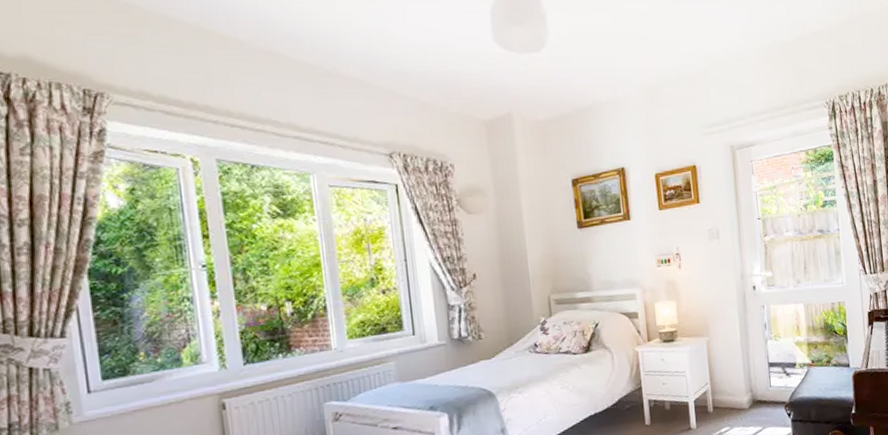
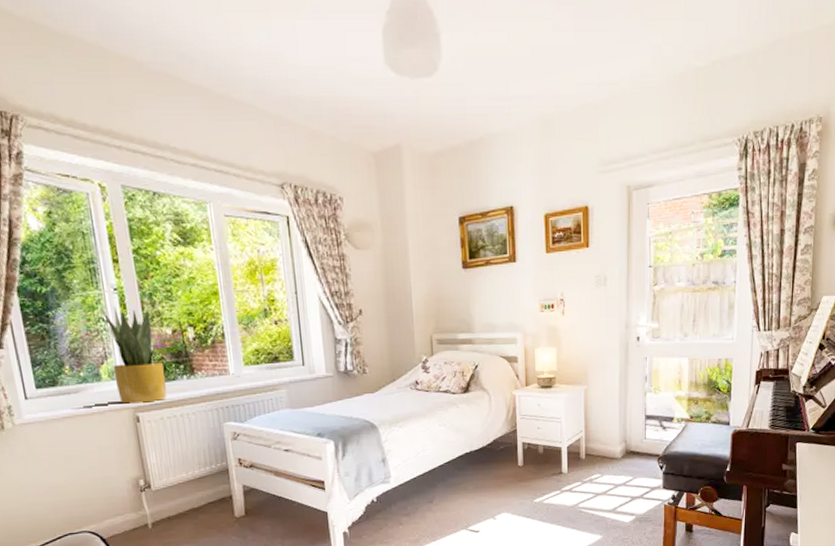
planter: none [185,285,259,390] -> present [100,307,167,404]

